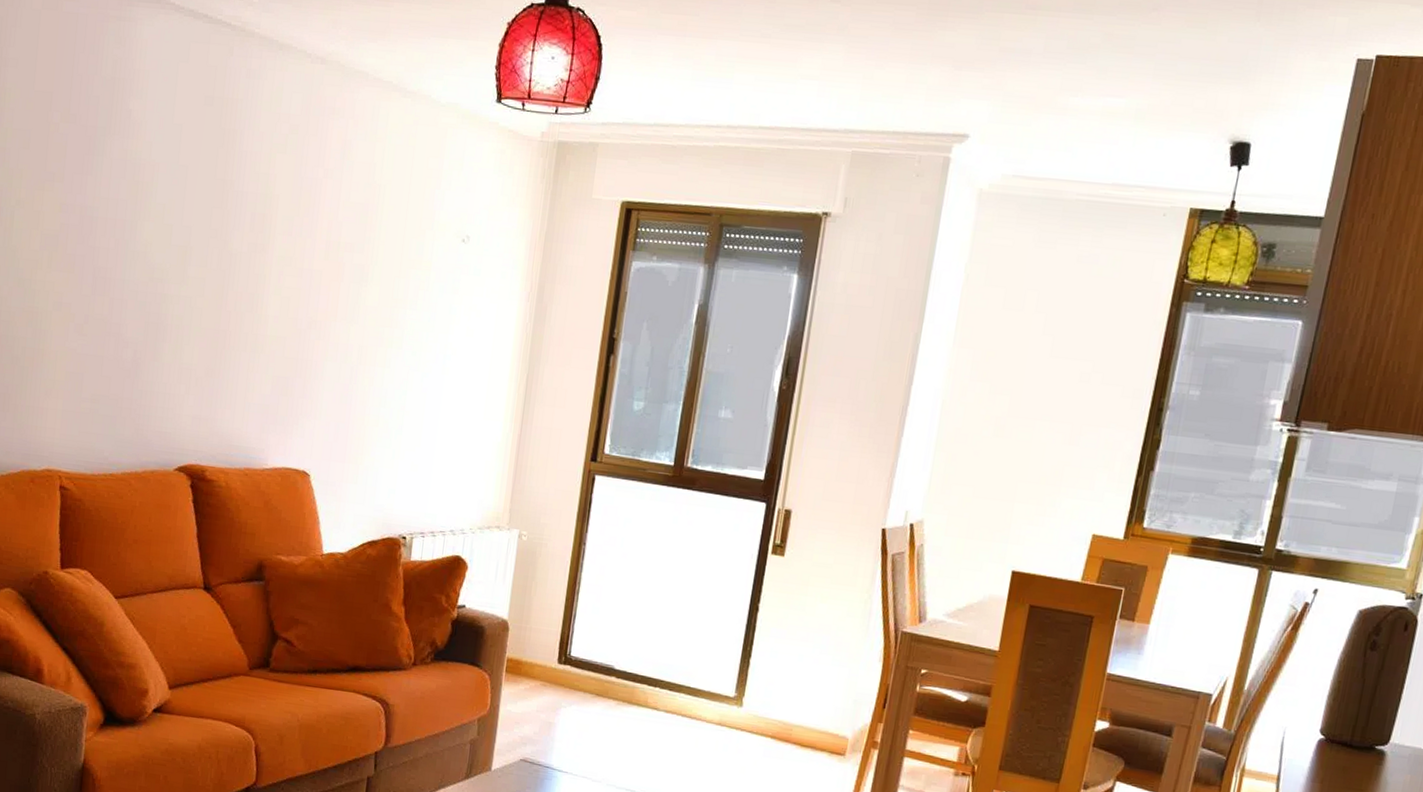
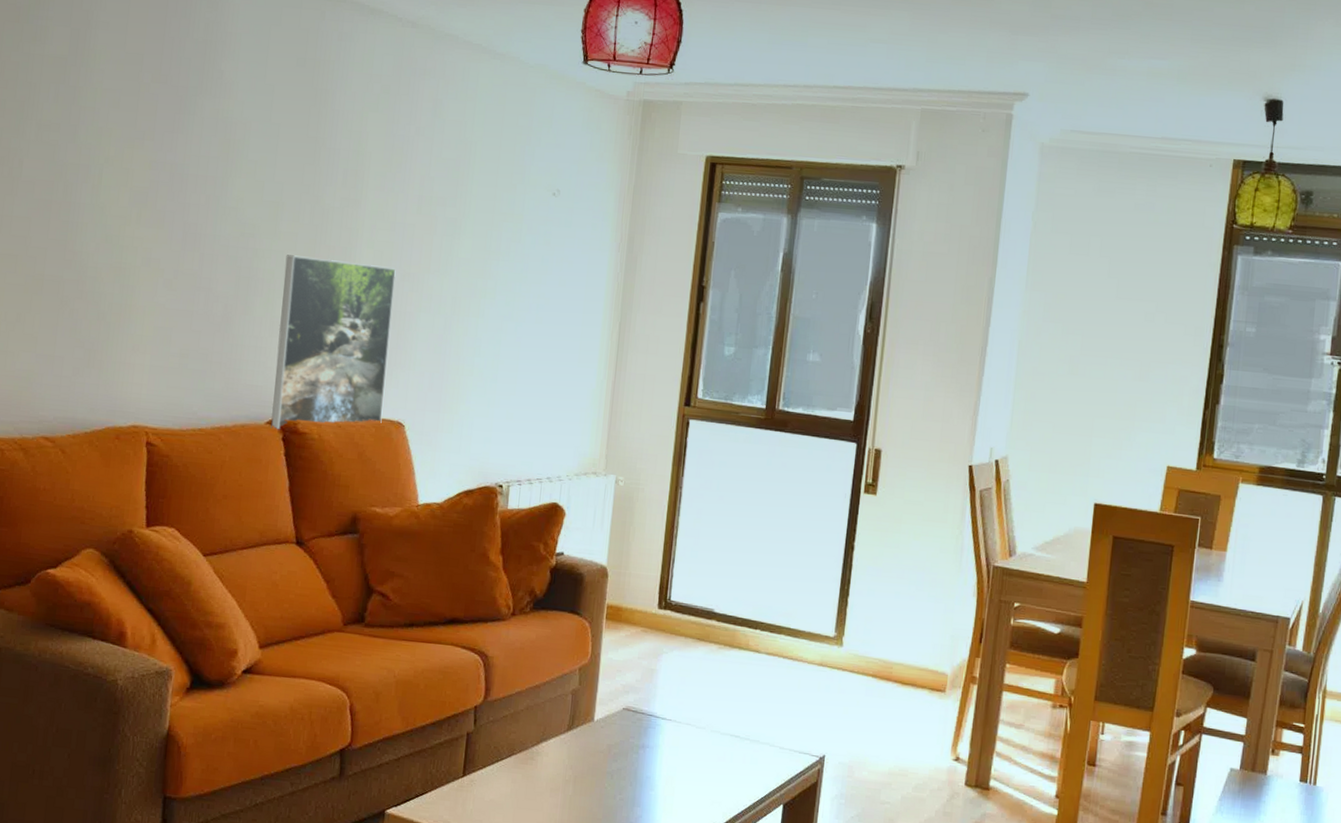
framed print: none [179,300,303,477] -> present [271,254,396,430]

